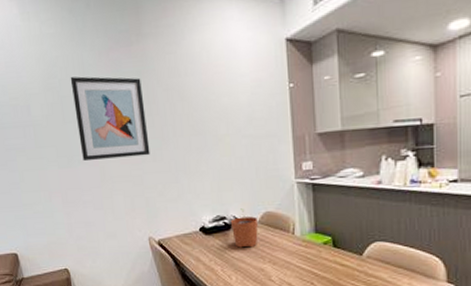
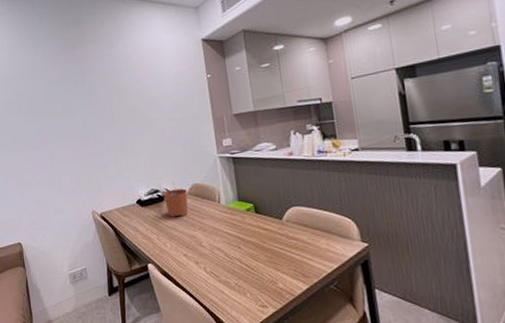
wall art: present [70,76,150,160] -> none [25,76,92,146]

